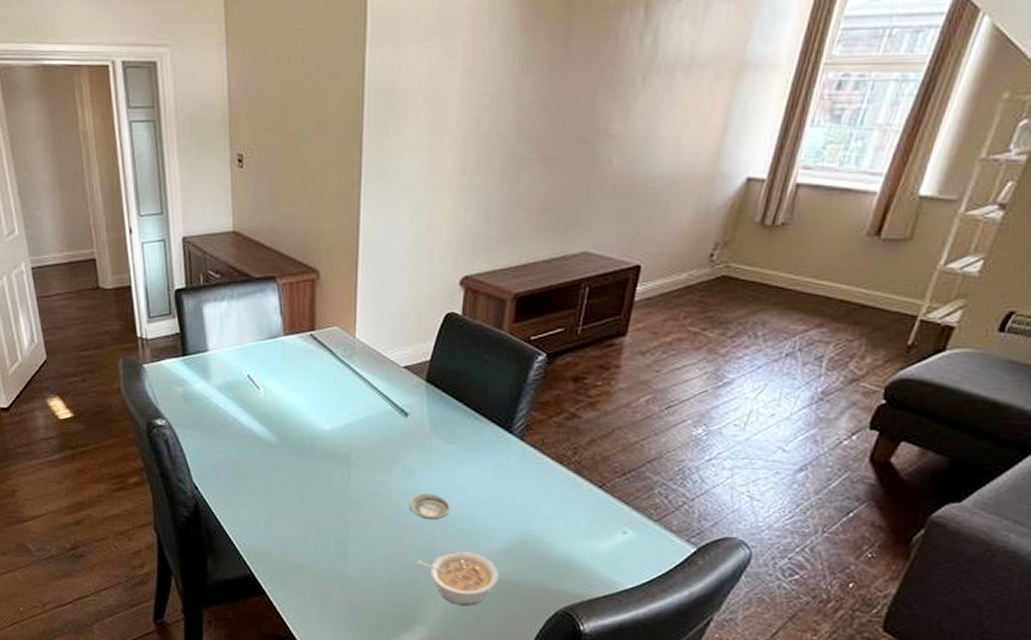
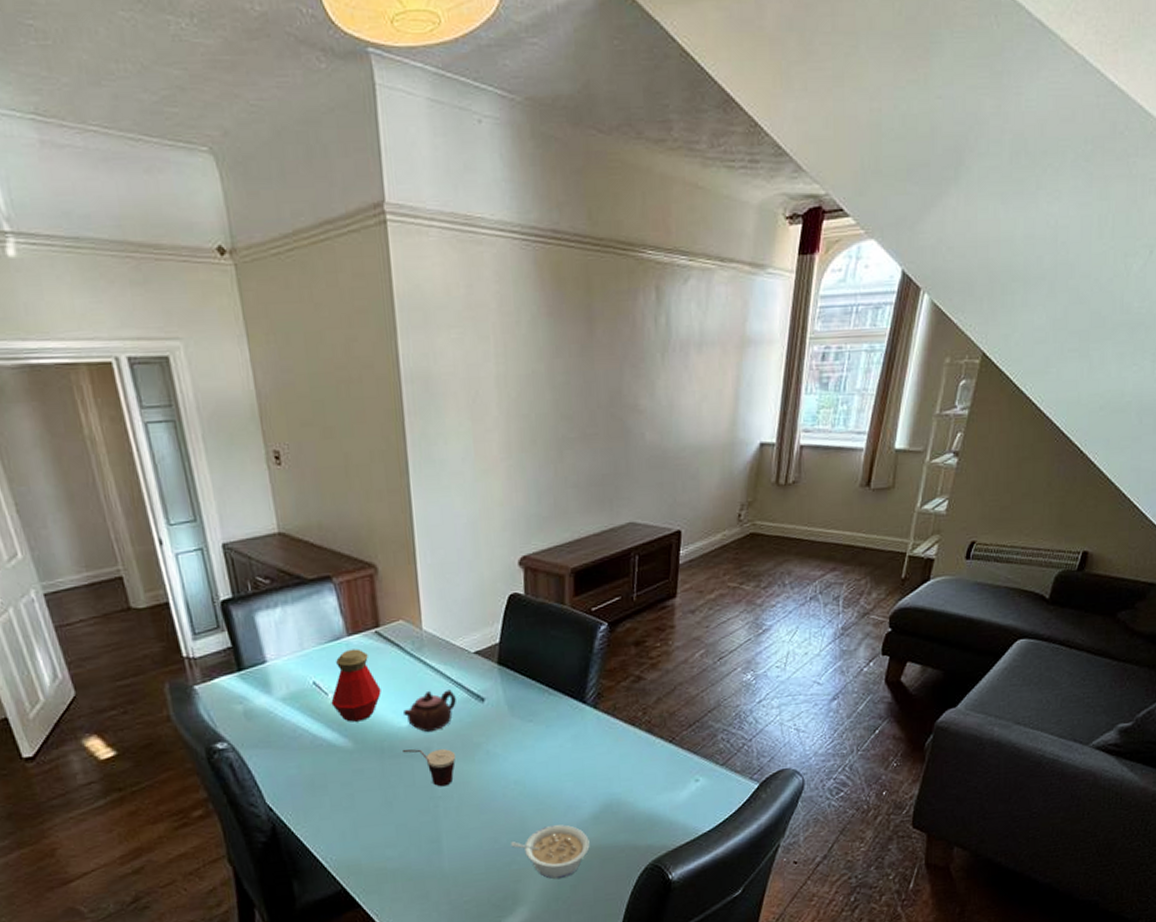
bottle: none [262,348,309,418] -> present [331,648,381,722]
cup: none [323,452,374,494] -> present [403,749,456,787]
teapot: none [328,398,380,439] -> present [404,689,456,733]
saucer: present [409,493,450,521] -> none [496,774,537,801]

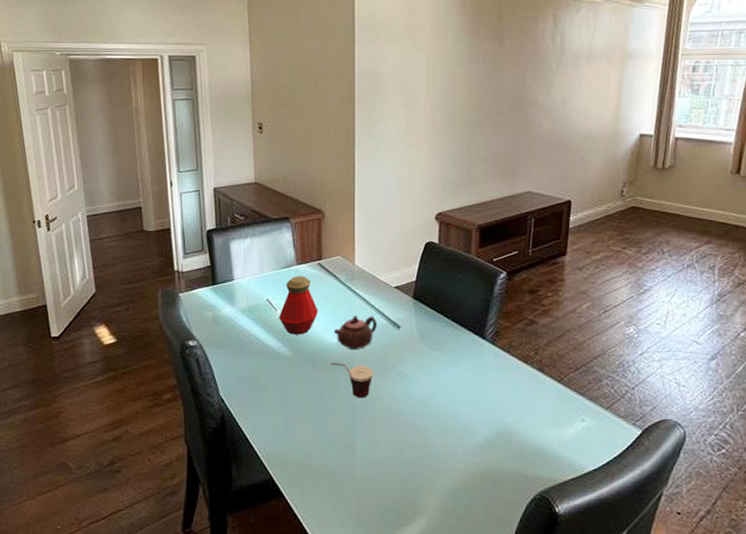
legume: present [511,824,590,879] -> none [414,446,484,497]

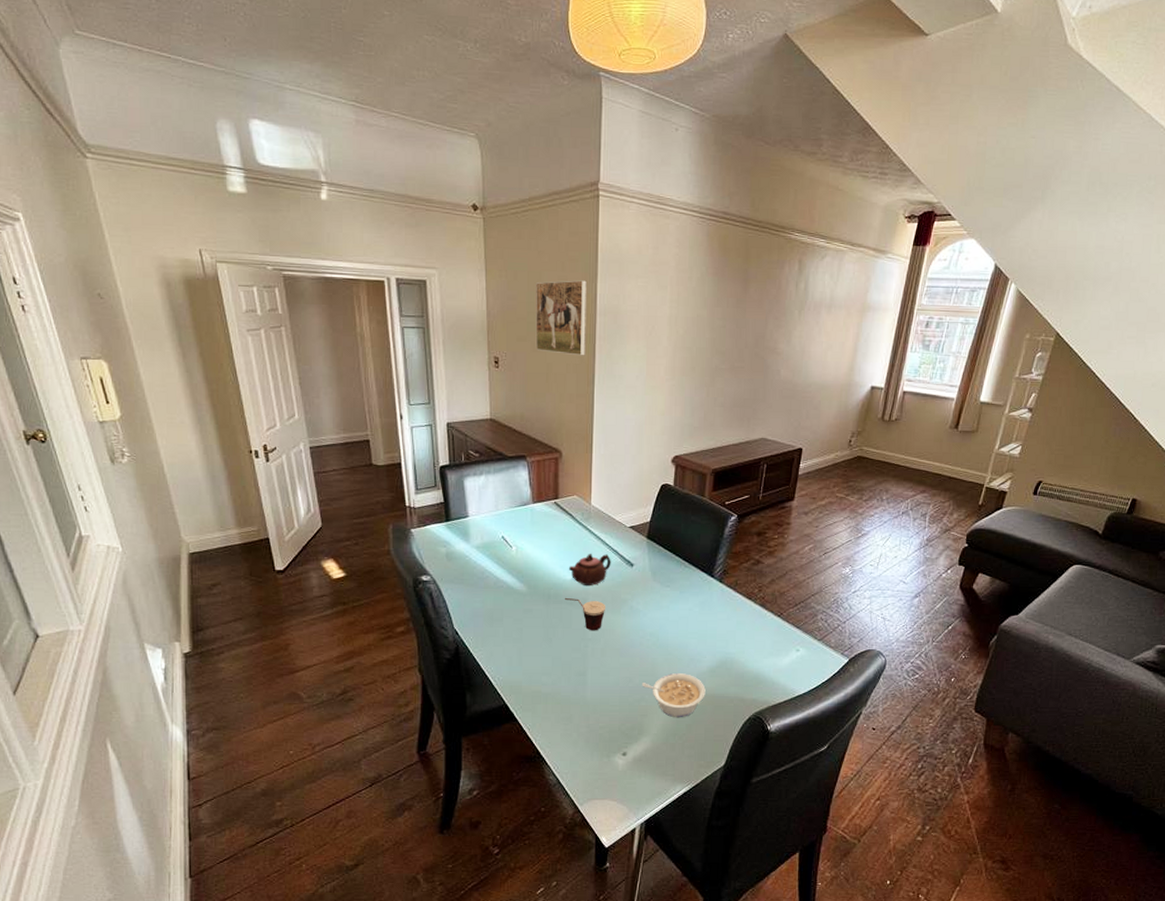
bottle: present [279,276,318,335] -> none [514,514,554,571]
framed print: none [297,47,345,118] -> present [535,280,587,356]
legume: none [414,446,484,497] -> present [642,673,706,718]

